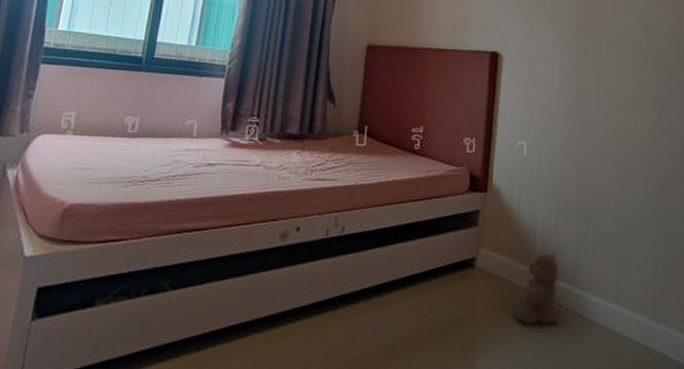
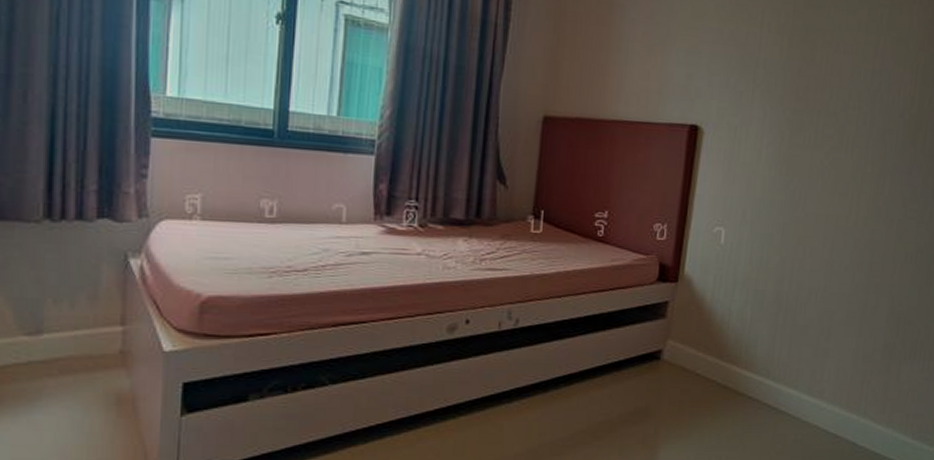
teddy bear: present [513,253,559,325] -> none [699,345,751,416]

